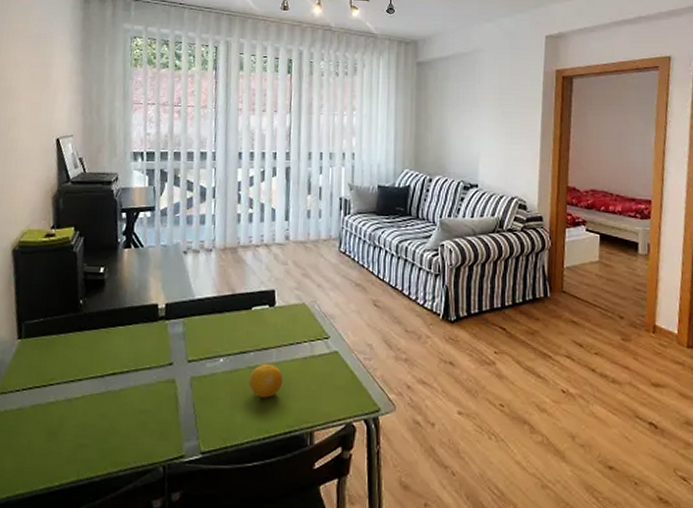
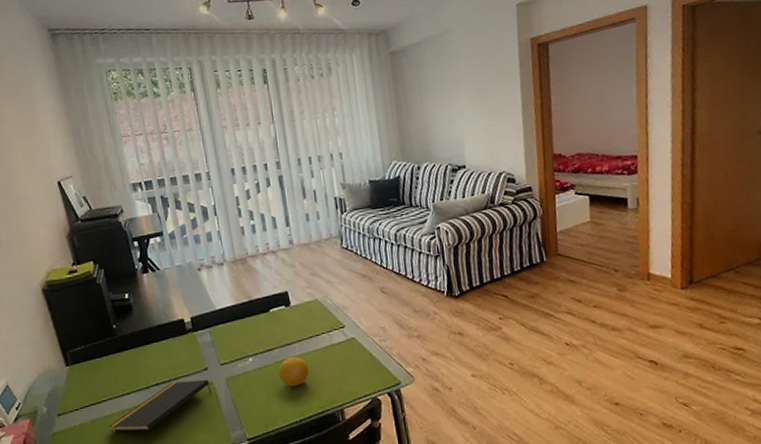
notepad: none [50,374,172,427] -> present [109,379,212,432]

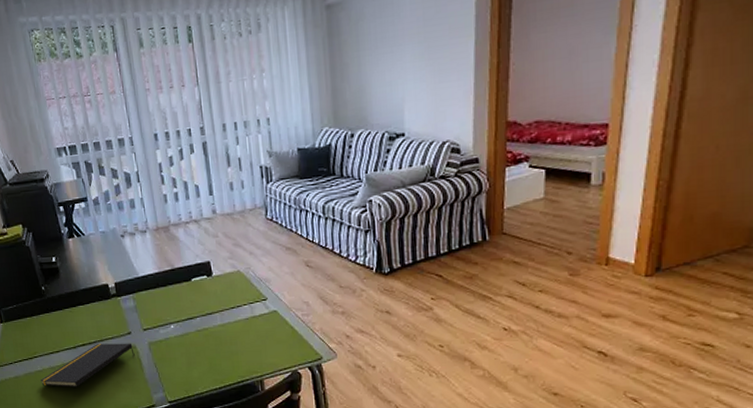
fruit: present [278,356,309,387] -> none [199,326,230,355]

